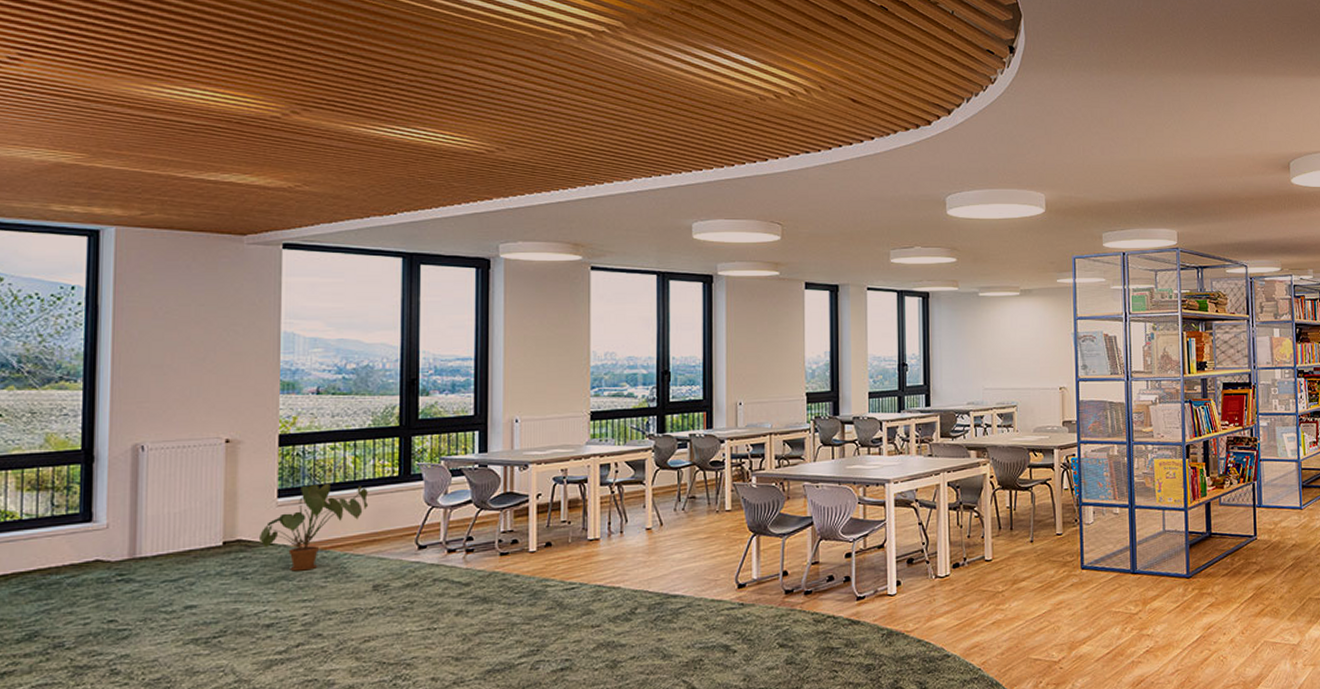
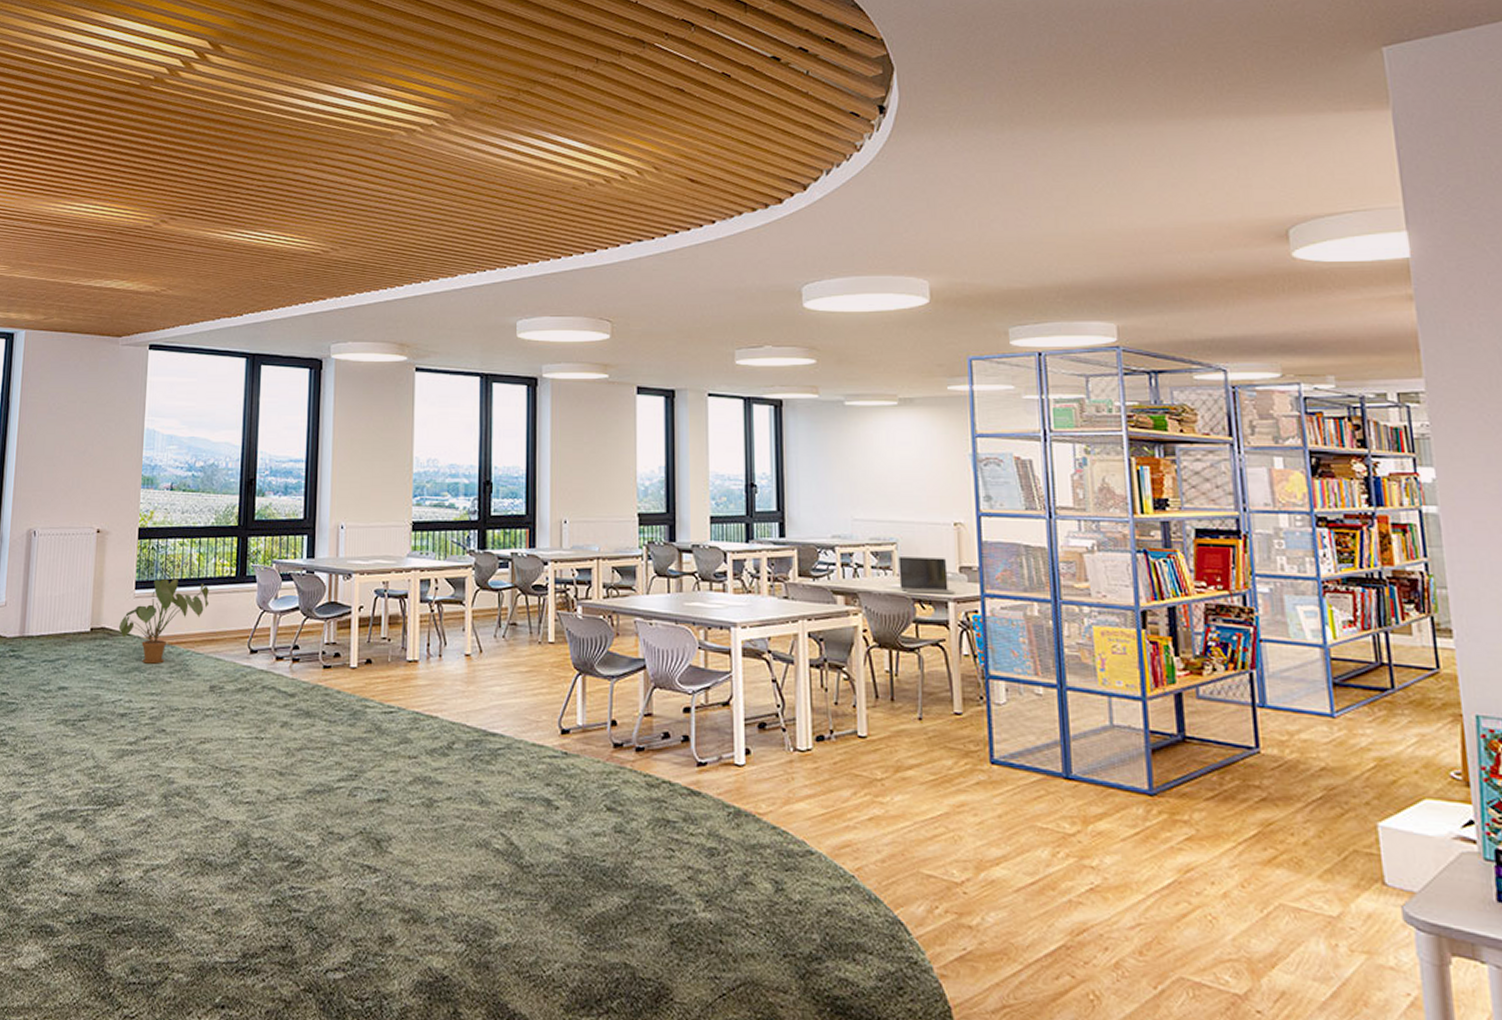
laptop: none [1018,415,1059,445] -> present [898,557,955,595]

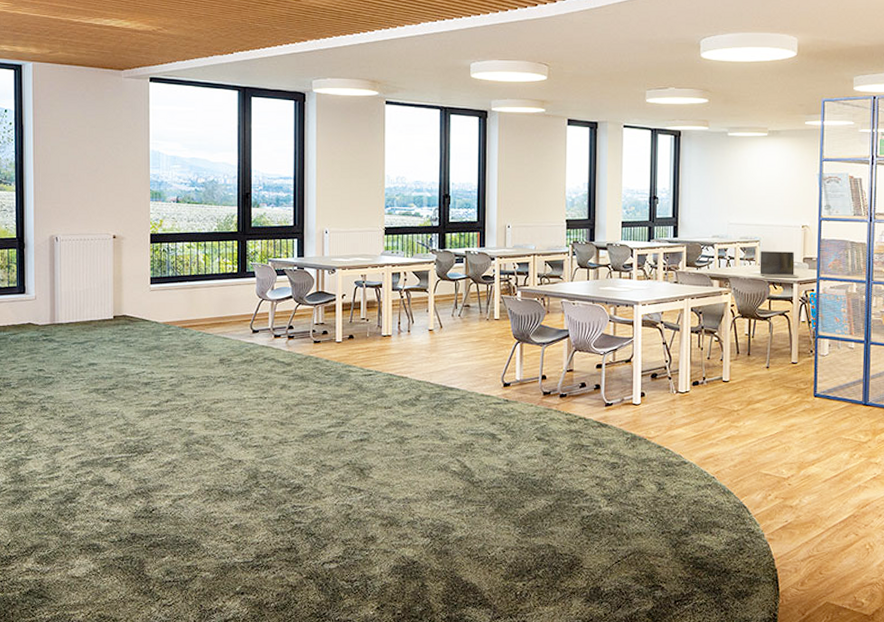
house plant: present [119,578,209,665] -> none [139,275,215,344]

